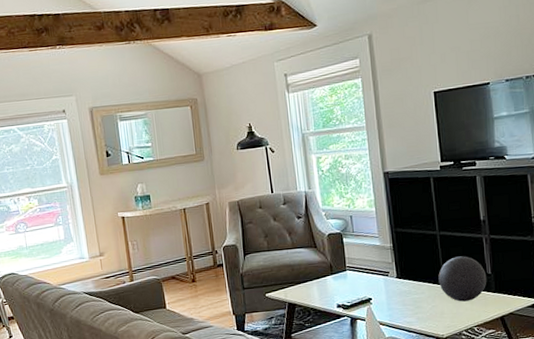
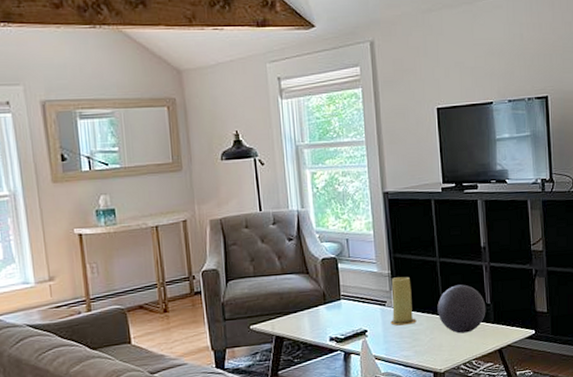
candle: none [393,249,419,294] -> present [390,276,417,326]

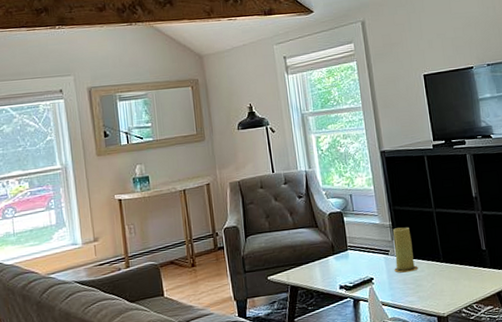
decorative ball: present [437,284,486,334] -> none [436,232,483,279]

